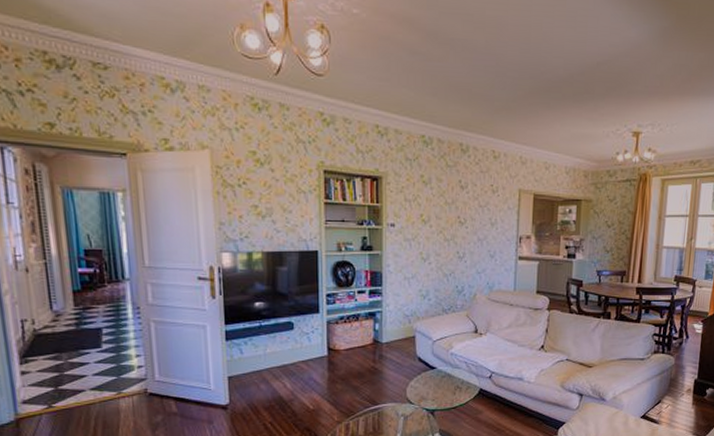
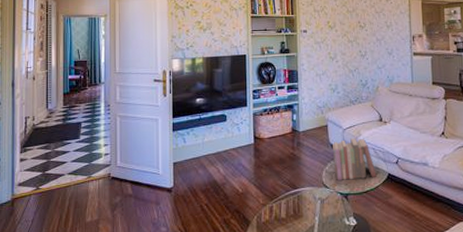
books: none [419,351,467,396] -> present [332,138,377,180]

